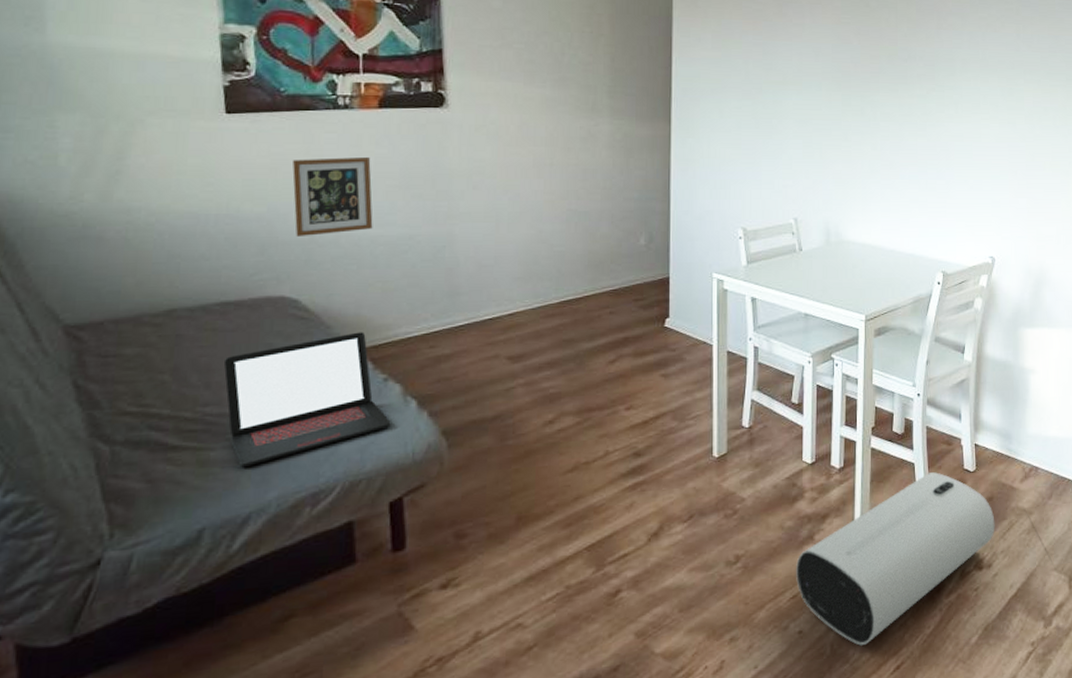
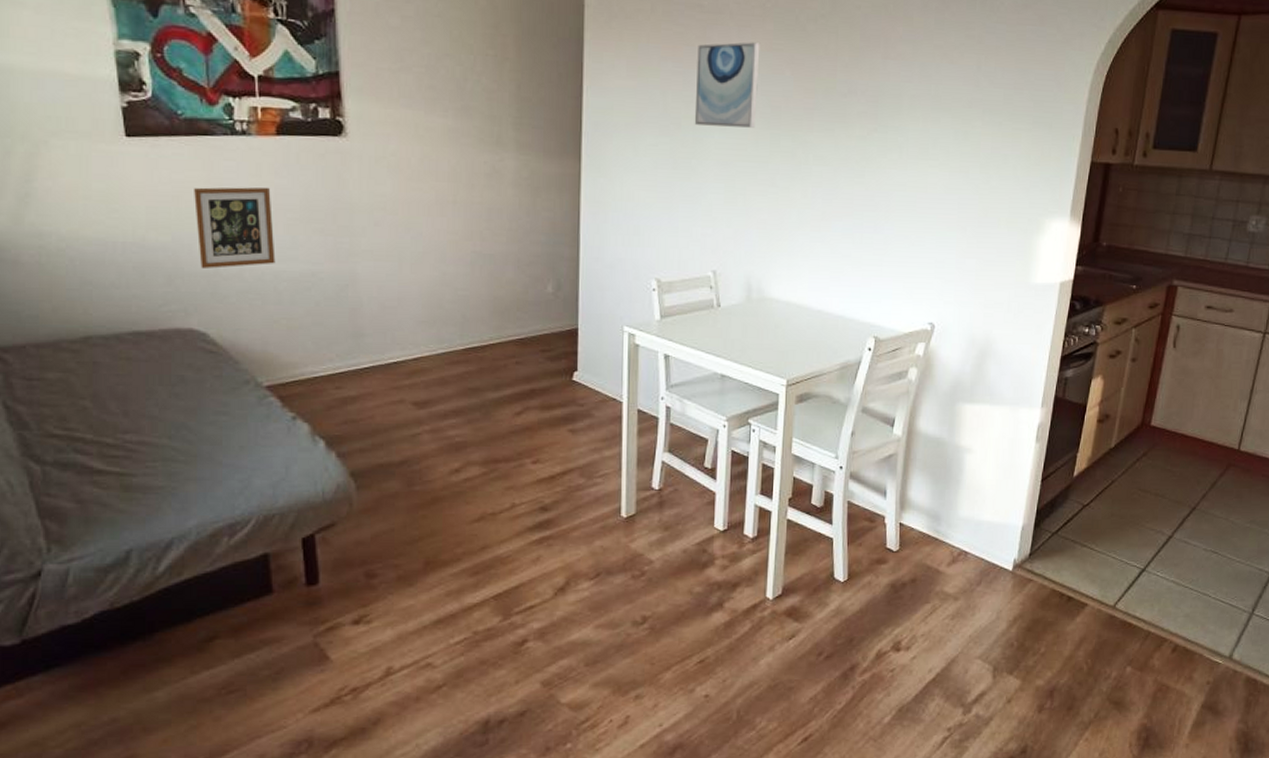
laptop: present [223,332,391,467] -> none [139,368,301,494]
wall art: none [774,17,830,90] -> present [694,42,760,128]
air purifier: present [796,472,995,646] -> none [704,549,917,714]

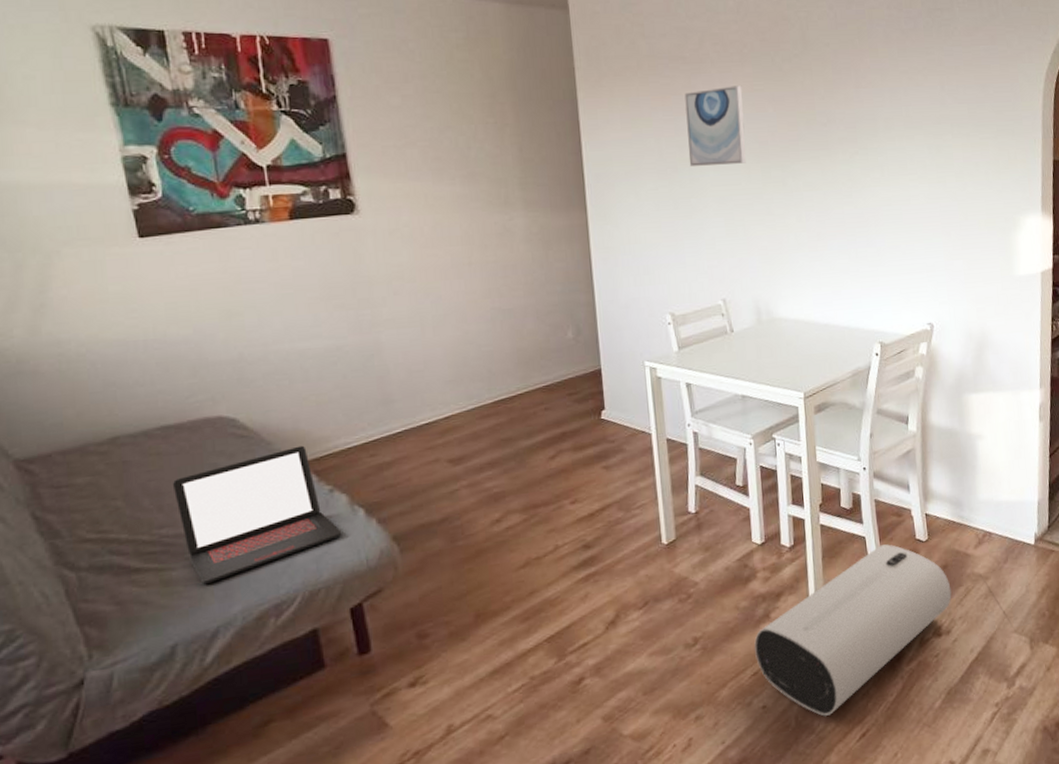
laptop: none [139,368,301,494] -> present [172,445,342,584]
picture frame: present [194,187,276,268] -> none [212,270,300,356]
air purifier: none [704,549,917,714] -> present [754,544,952,717]

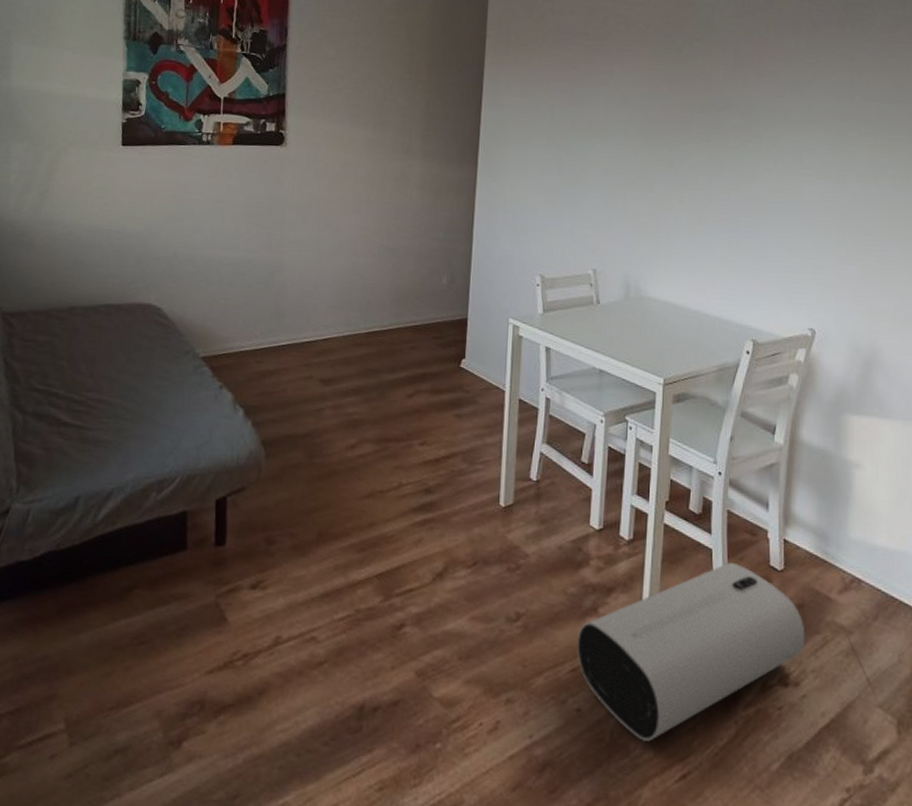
laptop: present [172,445,342,584] -> none [103,341,223,449]
wall art: present [684,85,746,166] -> none [578,64,640,139]

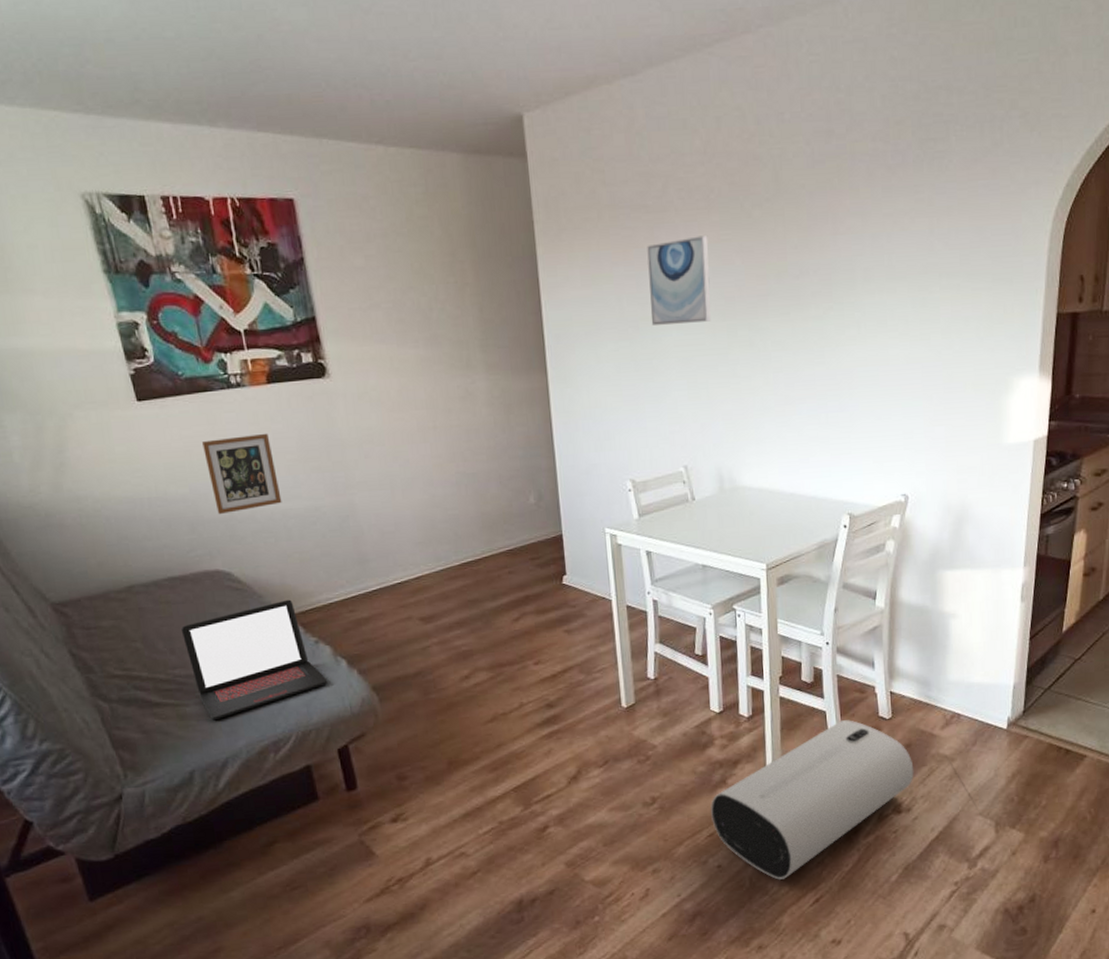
laptop: none [103,341,223,449] -> present [181,599,328,720]
picture frame: none [163,186,224,254] -> present [202,433,282,514]
wall art: none [578,64,640,139] -> present [647,235,711,325]

